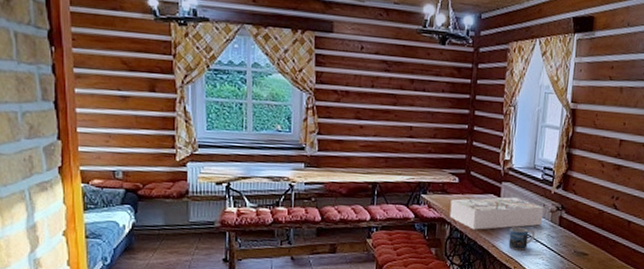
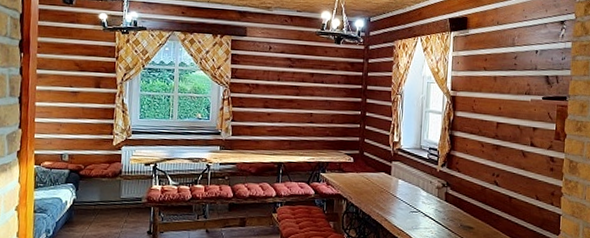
board game: present [449,197,544,230] -> none [346,175,431,205]
mug: present [508,227,535,251] -> none [399,202,424,224]

